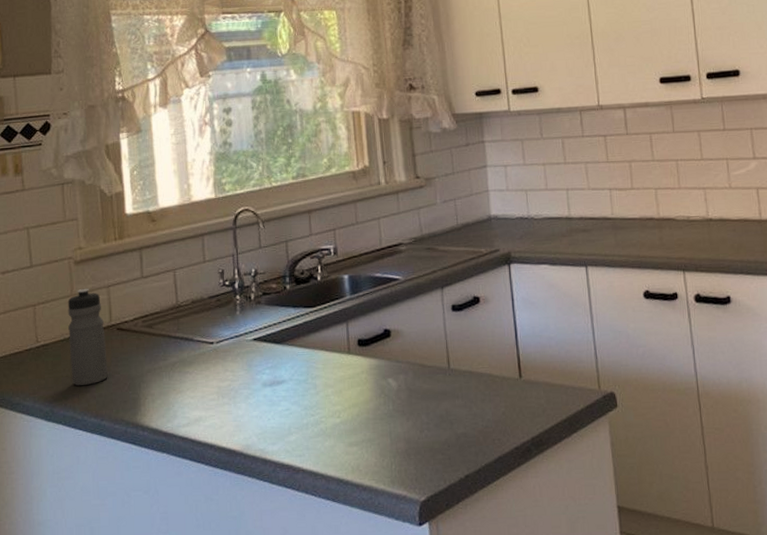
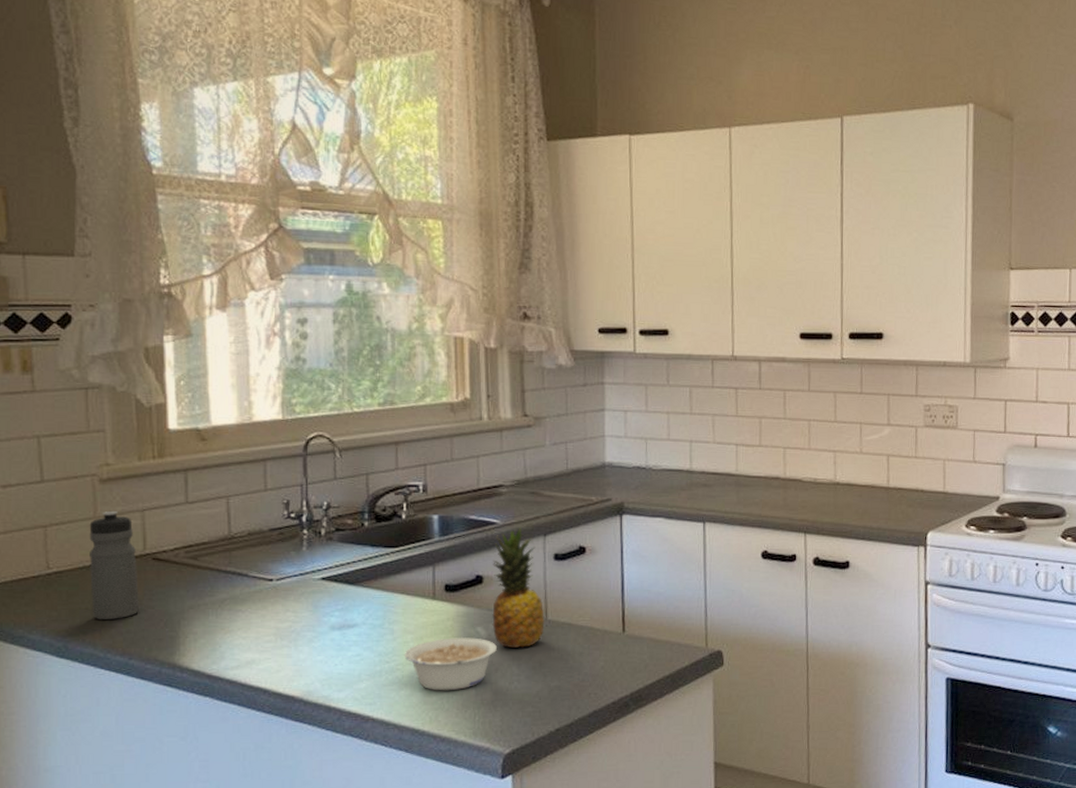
legume: none [326,388,407,441] -> present [404,636,497,691]
fruit: none [398,281,448,398] -> present [492,527,545,649]

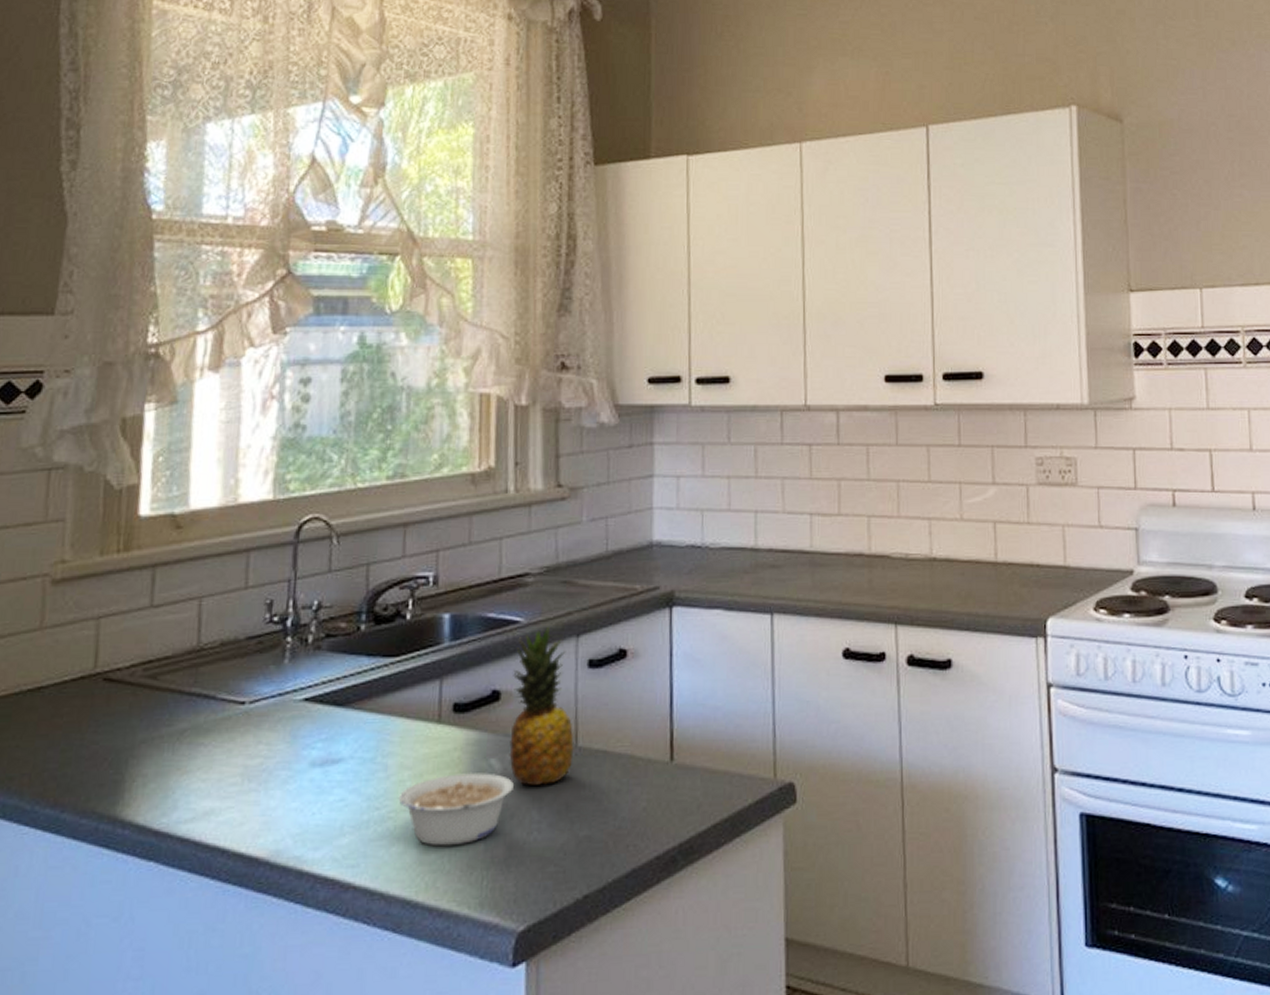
water bottle: present [89,510,139,621] -> none [24,619,85,762]

